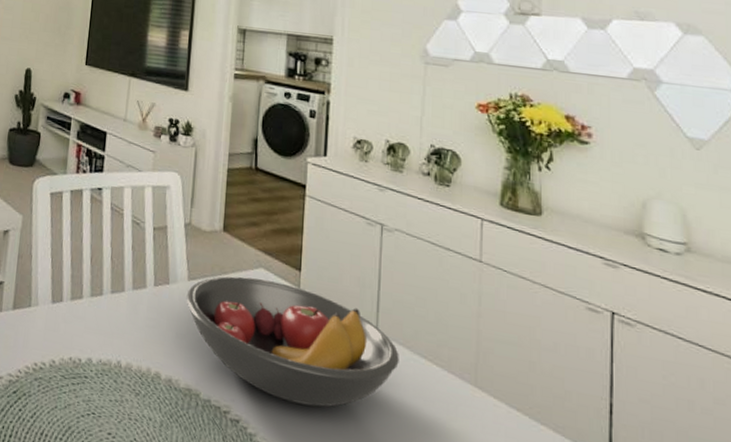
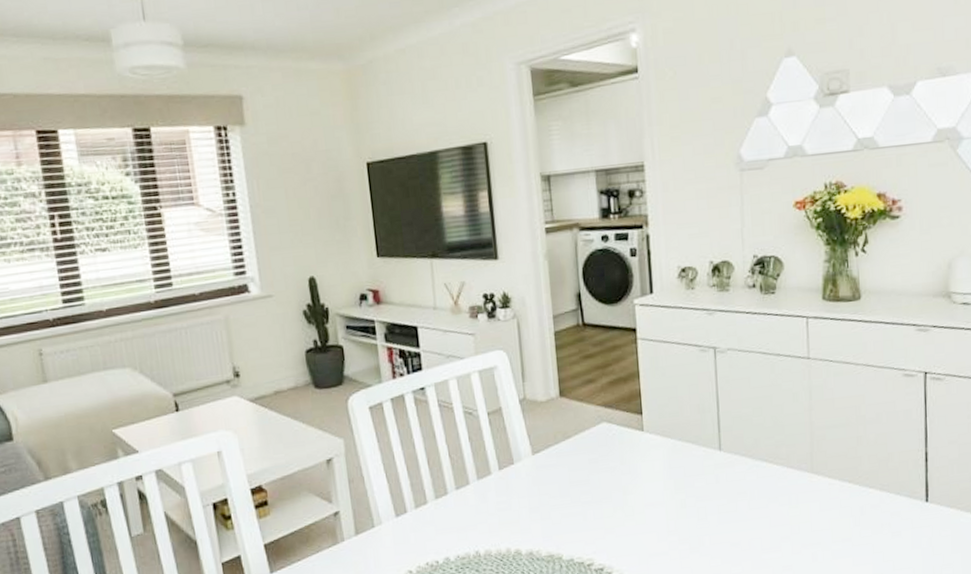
fruit bowl: present [186,276,399,408] -> none [533,430,743,538]

